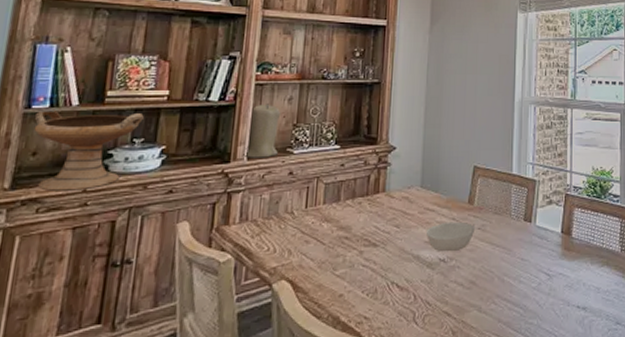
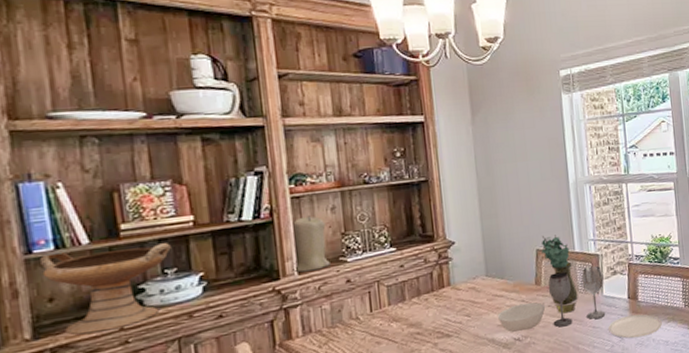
vase: none [479,152,510,239] -> present [541,235,578,314]
wineglass: none [480,191,538,254] -> present [548,265,606,328]
plate: none [537,251,595,279] -> present [608,314,662,339]

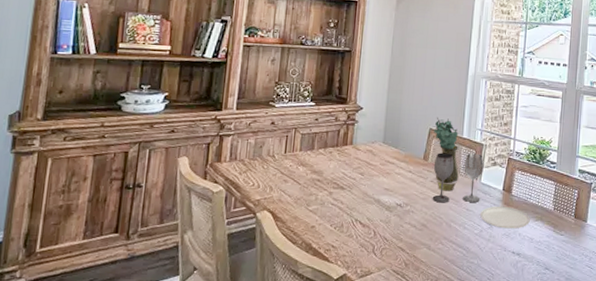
decorative bowl: present [39,243,171,335] -> none [59,55,150,125]
candle: present [293,216,330,273] -> none [233,63,265,109]
bowl: present [497,302,546,333] -> none [386,173,429,199]

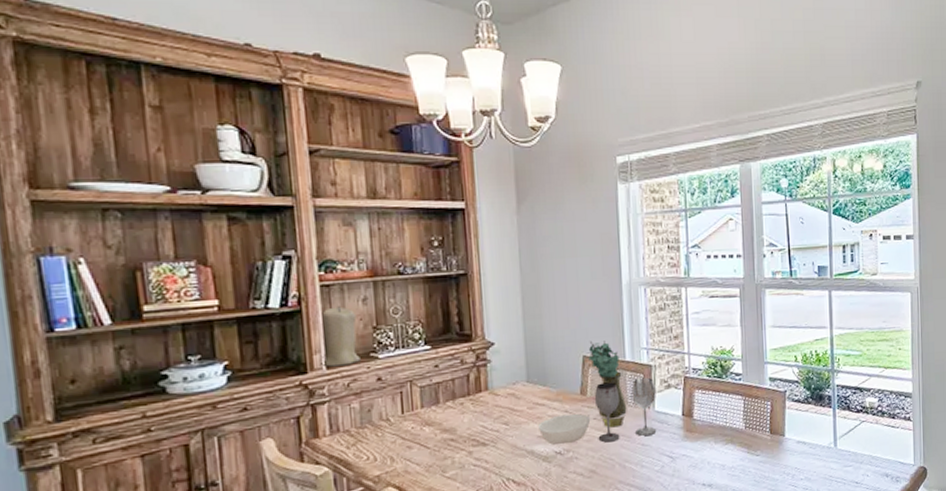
candle: none [233,63,265,109] -> present [321,306,361,367]
bowl: none [386,173,429,199] -> present [537,413,591,446]
plate: present [480,206,530,229] -> none [659,433,719,460]

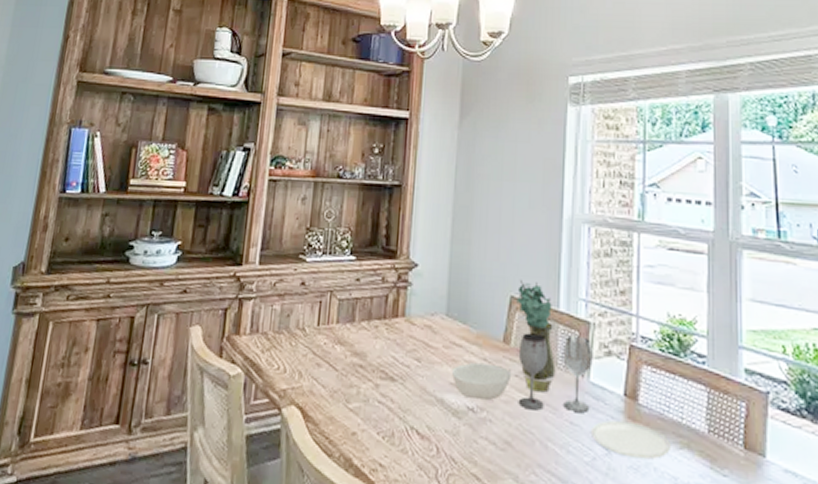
candle: present [321,306,361,367] -> none [255,202,294,264]
plate: none [659,433,719,460] -> present [591,420,670,460]

